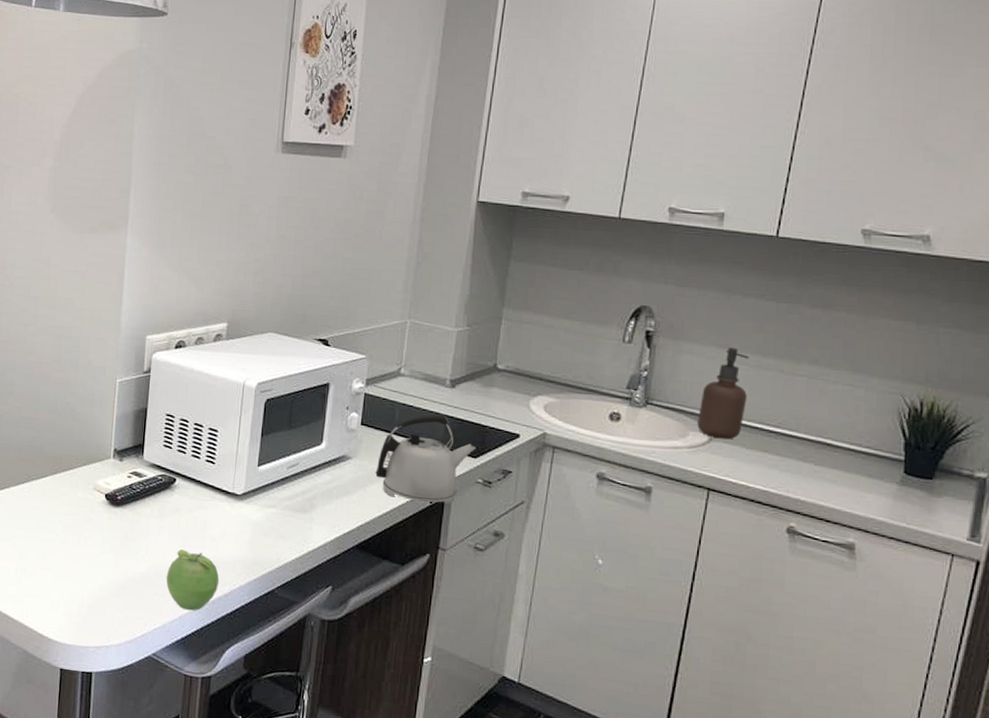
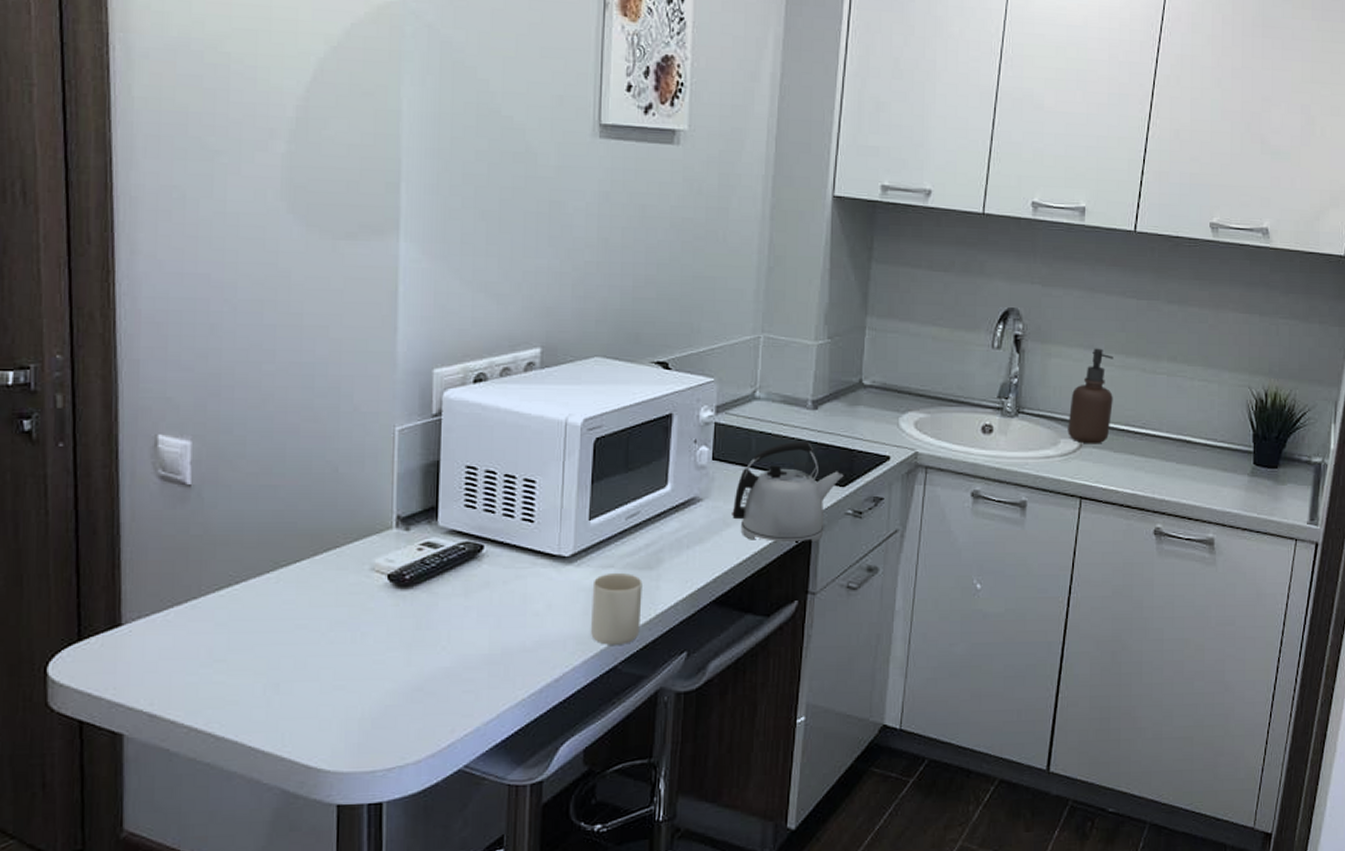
fruit: present [166,549,220,611] -> none [477,632,547,706]
cup: none [255,512,298,573] -> present [591,573,643,645]

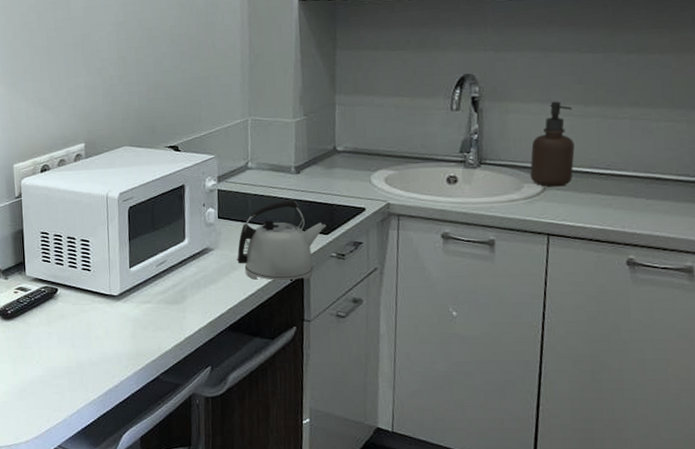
cup: present [591,573,643,645] -> none [136,307,174,361]

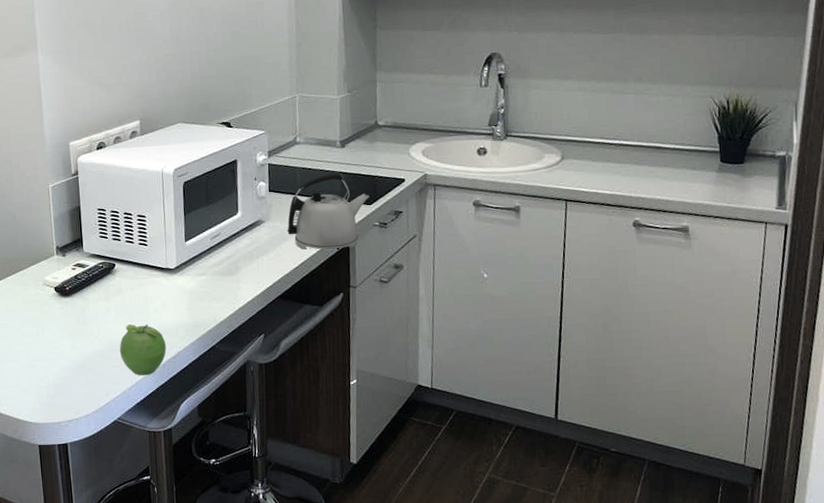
fruit: none [60,351,109,404] -> present [119,324,167,376]
soap dispenser: present [530,101,575,187] -> none [550,78,588,157]

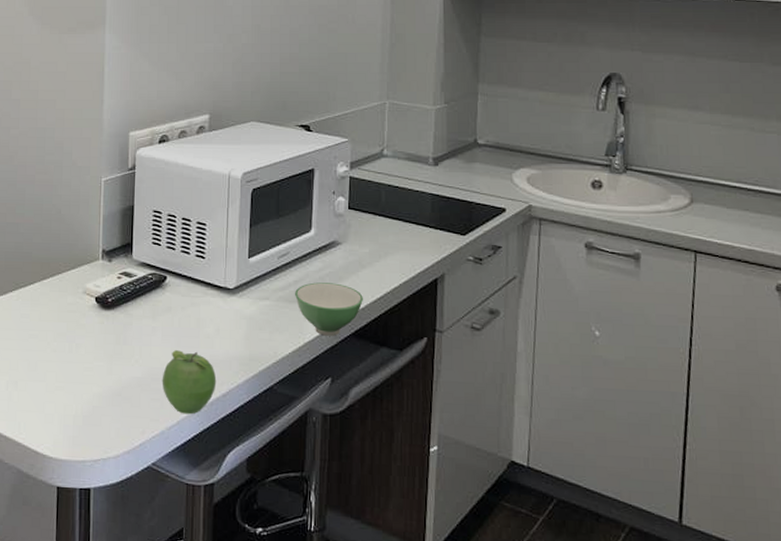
bowl: none [228,255,287,300] -> present [295,282,363,336]
kettle: present [287,172,370,250] -> none [366,193,464,285]

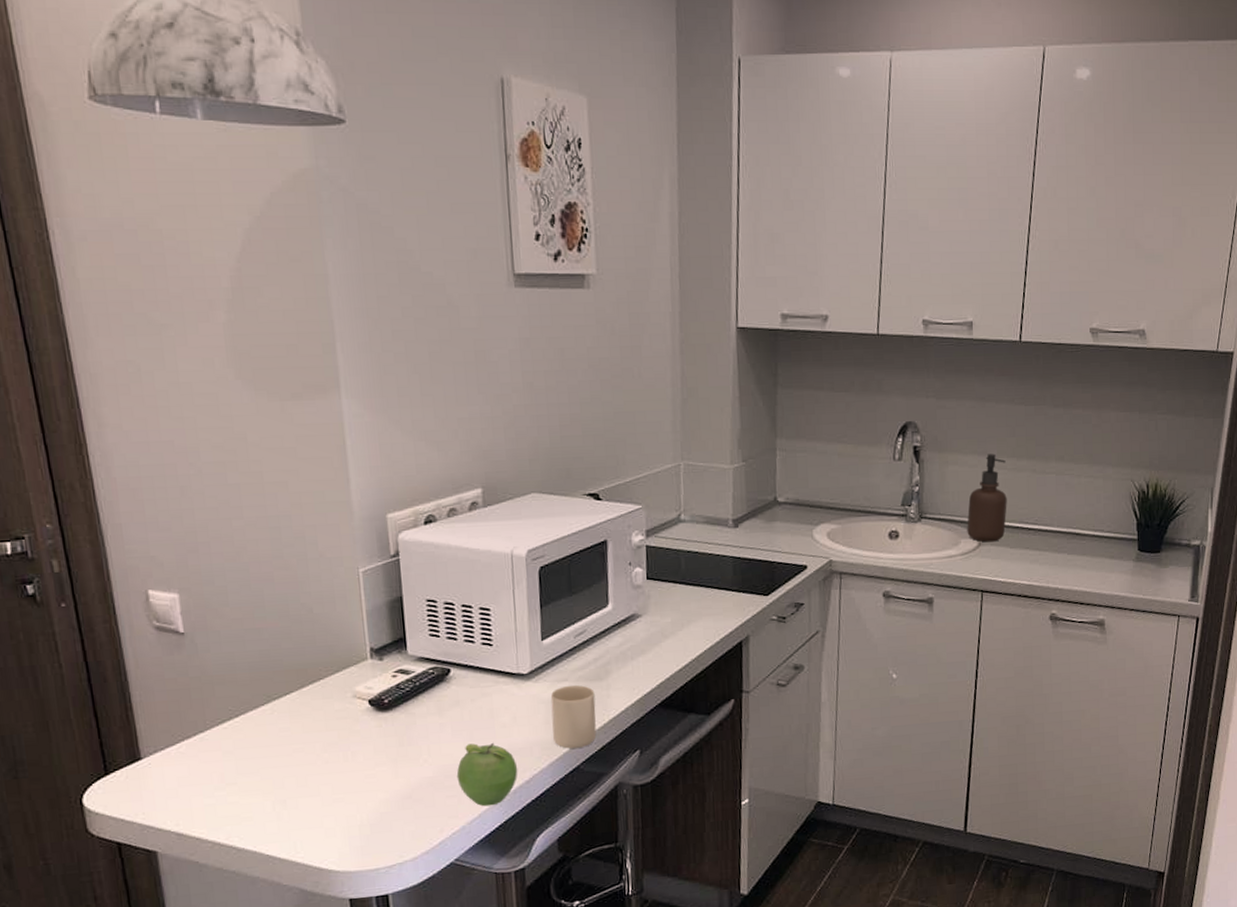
cup: none [251,305,293,368] -> present [550,685,597,749]
bowl: present [295,282,363,336] -> none [596,656,668,710]
soap dispenser: none [677,109,723,200] -> present [967,453,1007,542]

